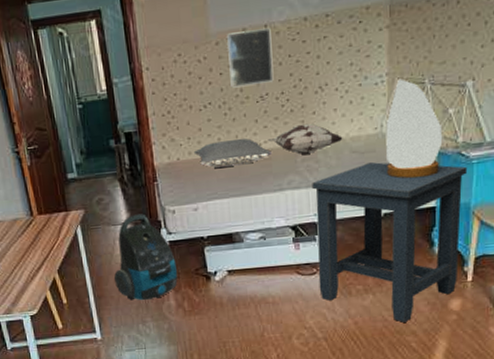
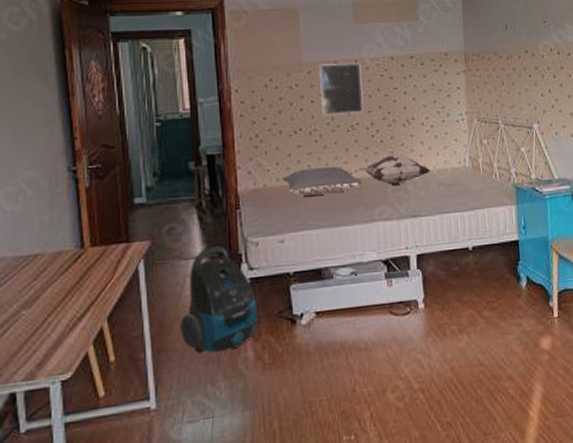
side table: present [312,162,468,322] -> none [403,195,545,366]
table lamp: present [385,79,443,179] -> none [468,118,519,212]

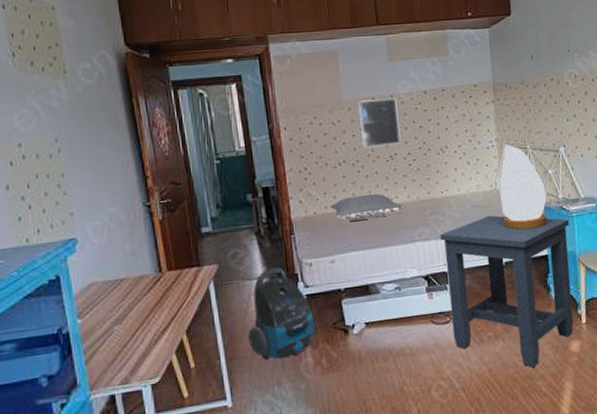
decorative pillow: present [358,154,431,185] -> none [398,181,464,209]
side table: none [403,195,545,366] -> present [440,215,574,367]
table lamp: none [468,118,519,212] -> present [499,144,547,230]

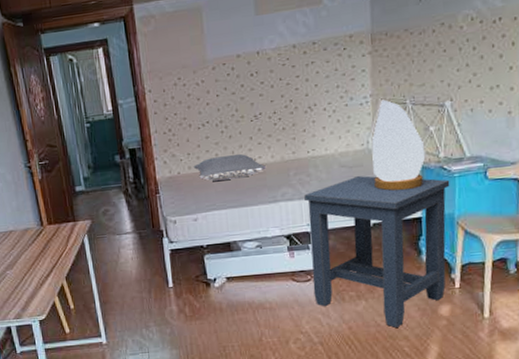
vacuum cleaner: present [248,267,315,360] -> none [119,224,179,306]
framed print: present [358,98,401,148] -> none [223,54,267,108]

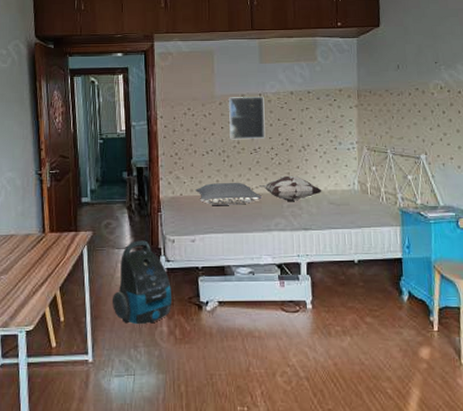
vacuum cleaner: none [119,224,179,306] -> present [113,240,171,325]
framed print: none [223,54,267,108] -> present [229,97,266,140]
decorative pillow: none [262,140,332,169] -> present [259,175,322,201]
side table: present [304,176,450,328] -> none [296,214,427,367]
table lamp: present [371,99,426,191] -> none [357,147,405,231]

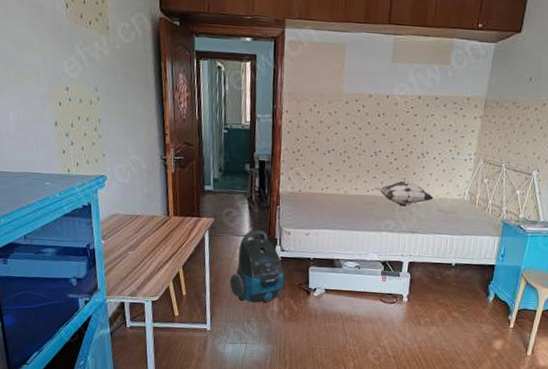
pillow: present [195,182,262,205] -> none [313,182,376,205]
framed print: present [229,97,266,140] -> none [352,96,391,142]

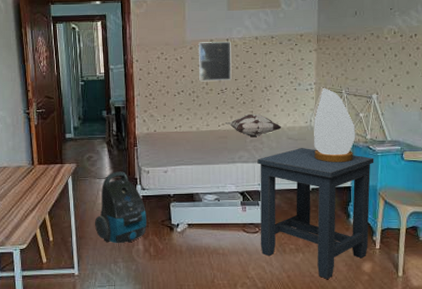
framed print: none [352,96,391,142] -> present [199,42,232,82]
side table: none [396,221,523,353] -> present [257,148,374,279]
table lamp: none [463,159,509,241] -> present [314,88,356,163]

